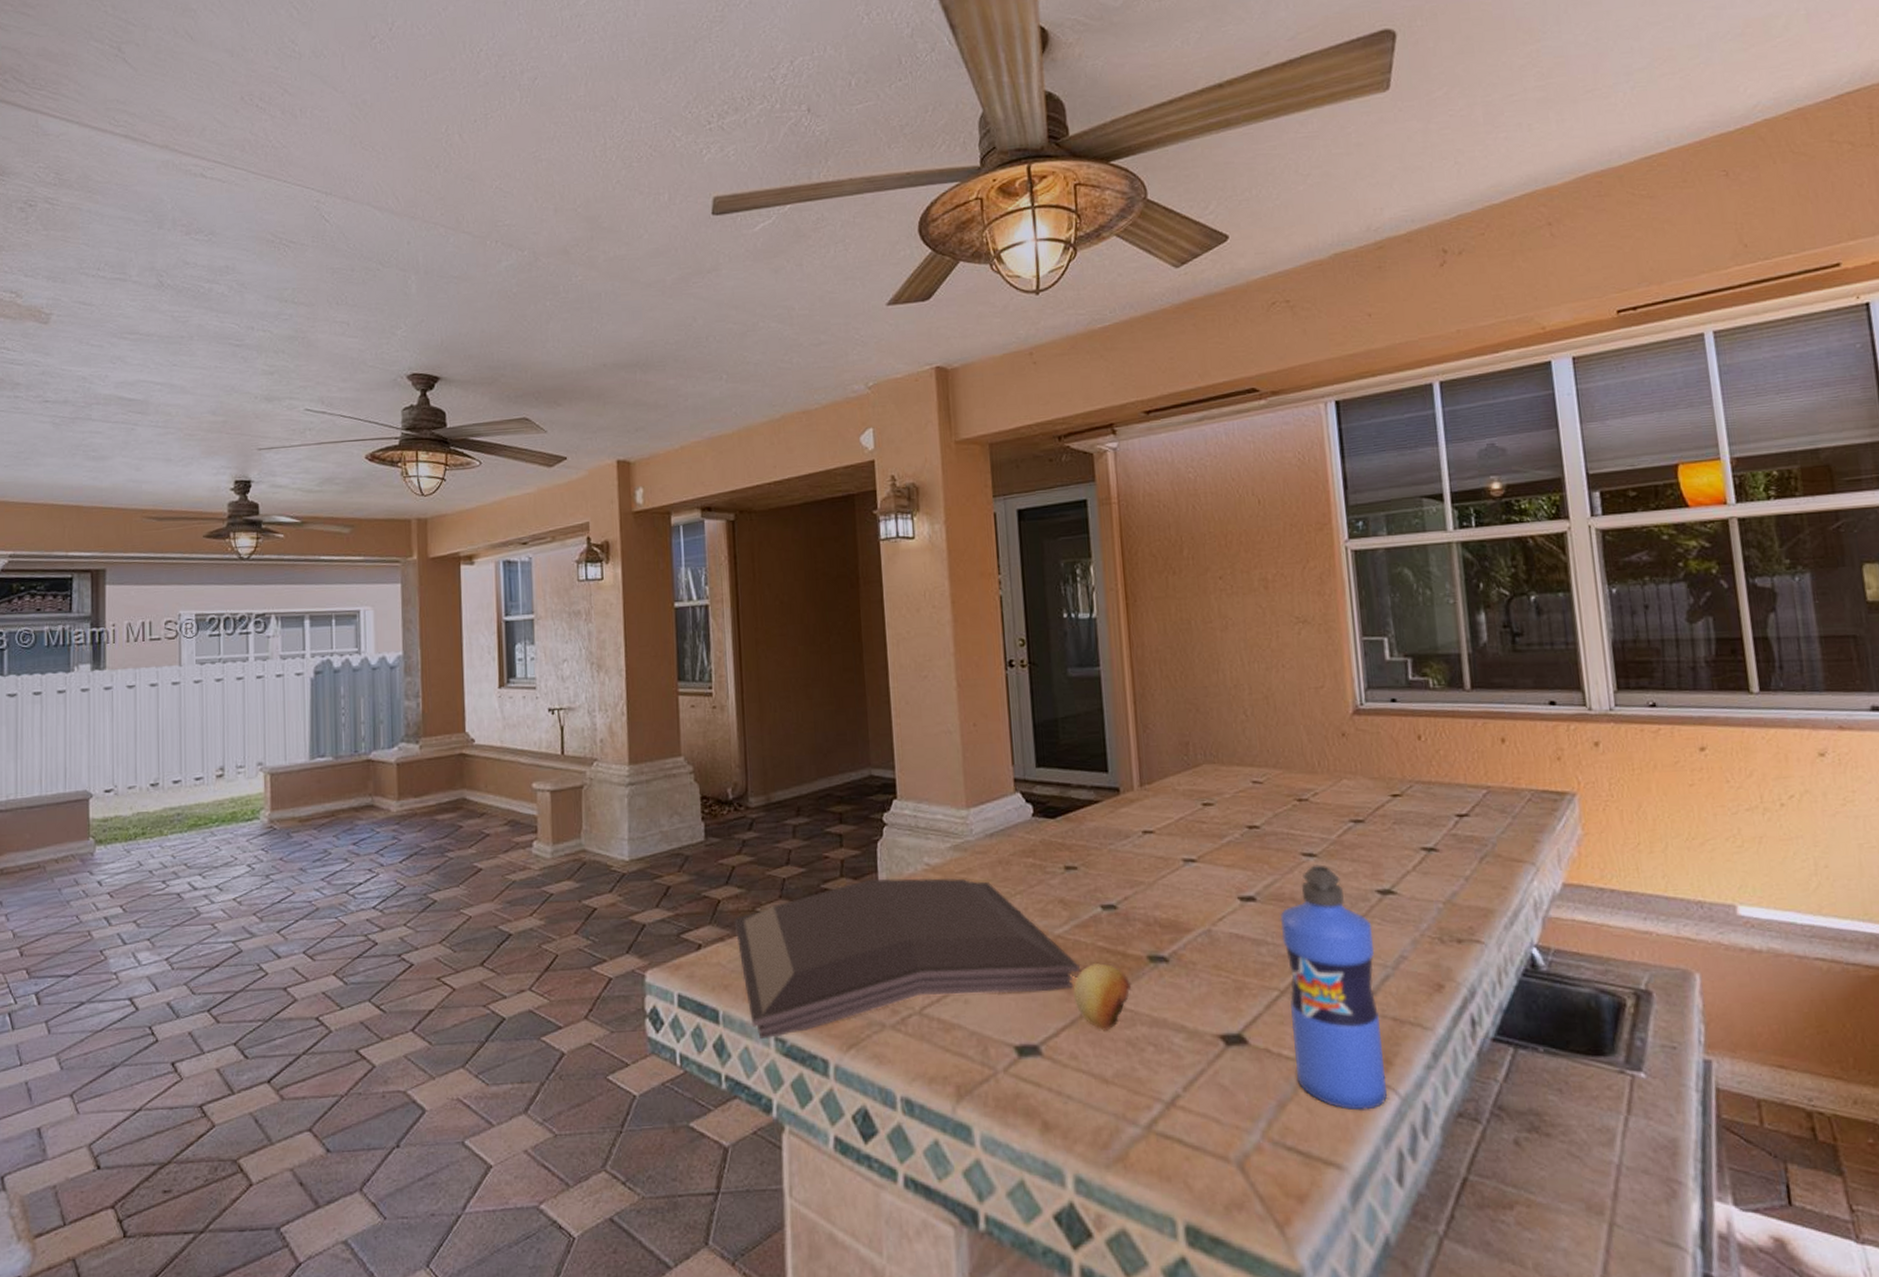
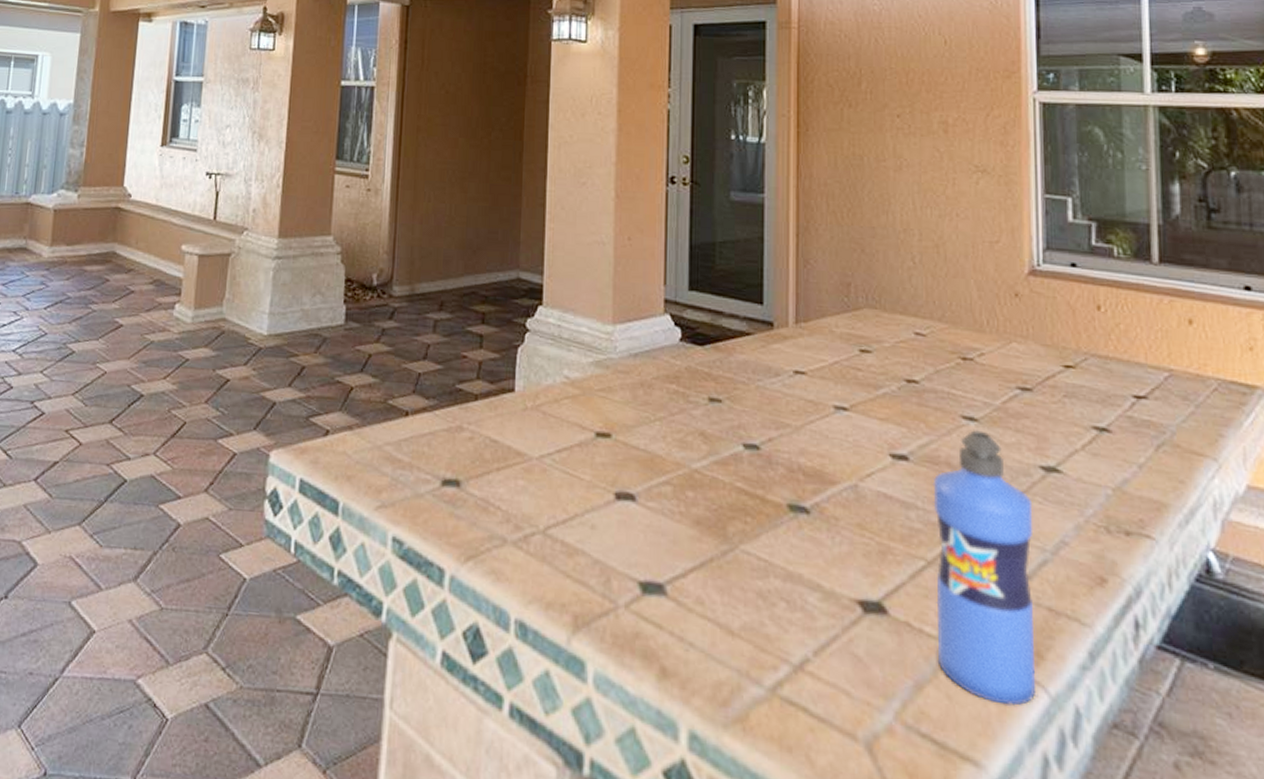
serving tray: present [734,878,1080,1040] -> none [364,384,715,538]
fruit: present [1073,963,1131,1031] -> none [706,505,767,579]

